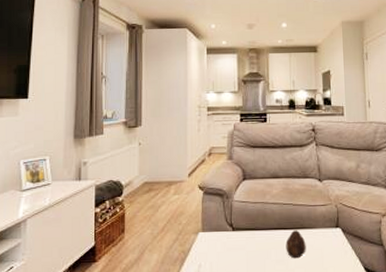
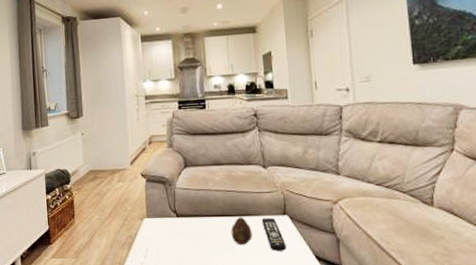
remote control: none [315,230,338,264] -> present [261,218,286,251]

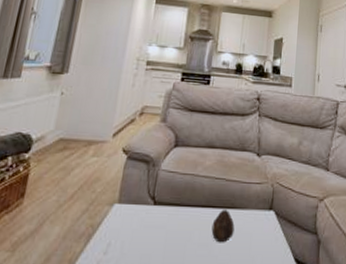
remote control: present [261,218,286,251] -> none [246,212,268,252]

